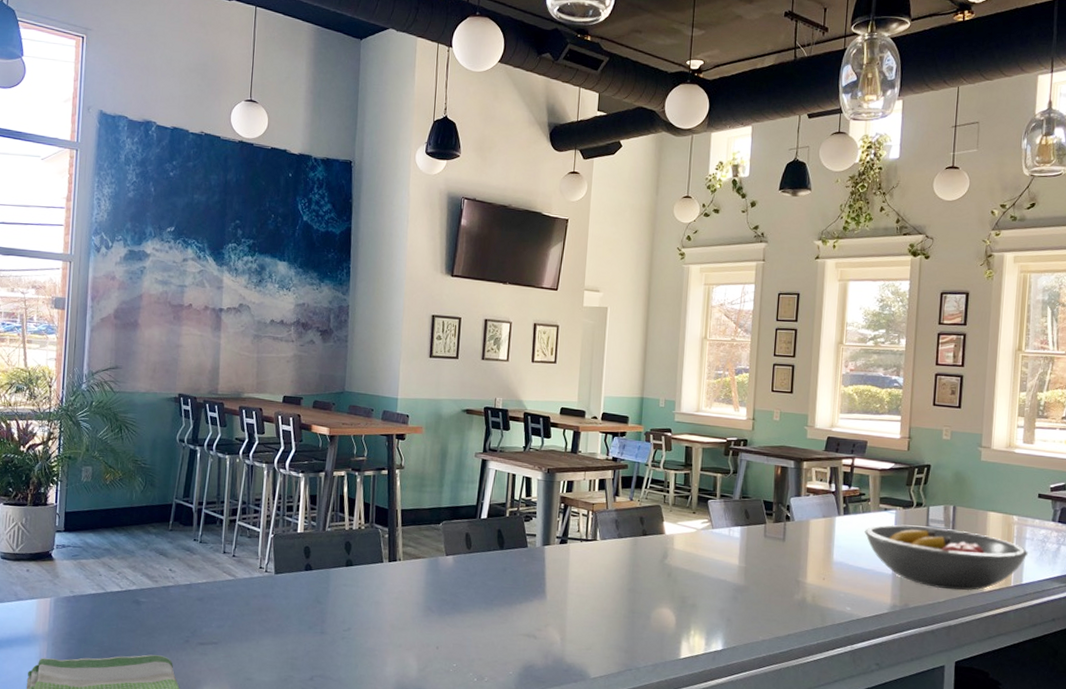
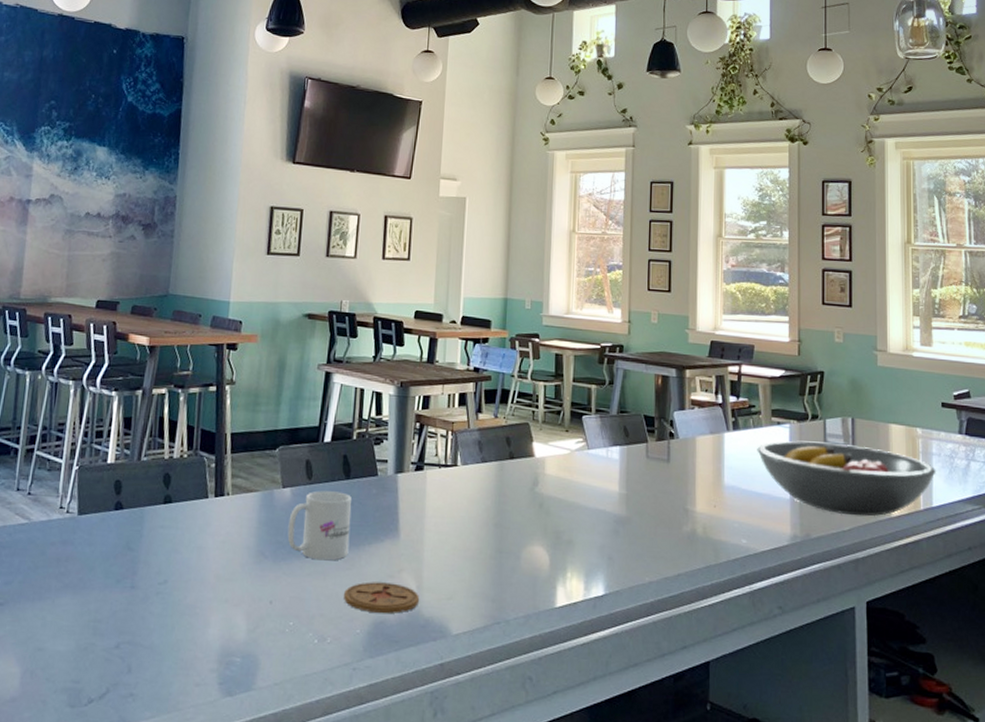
mug: none [450,558,506,616] -> present [287,490,352,561]
coaster: none [499,633,564,660] -> present [344,582,420,614]

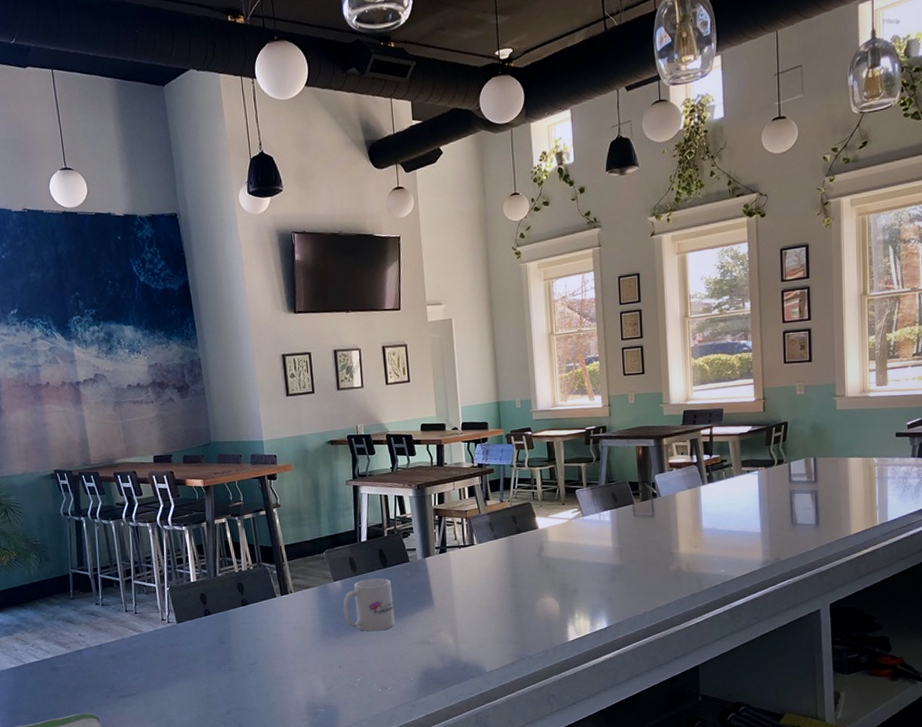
coaster: present [344,582,420,614] -> none [396,640,458,664]
fruit bowl: present [757,440,937,517] -> none [730,480,892,538]

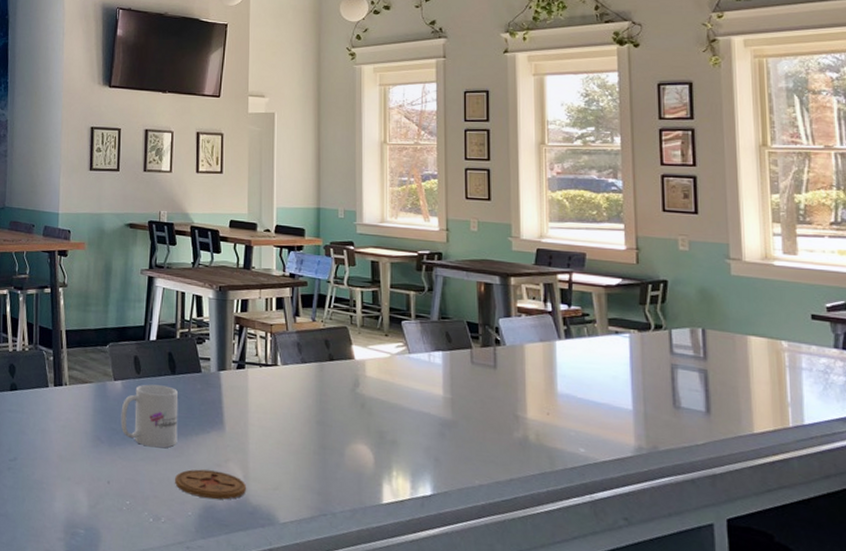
coaster: none [396,640,458,664] -> present [175,469,247,500]

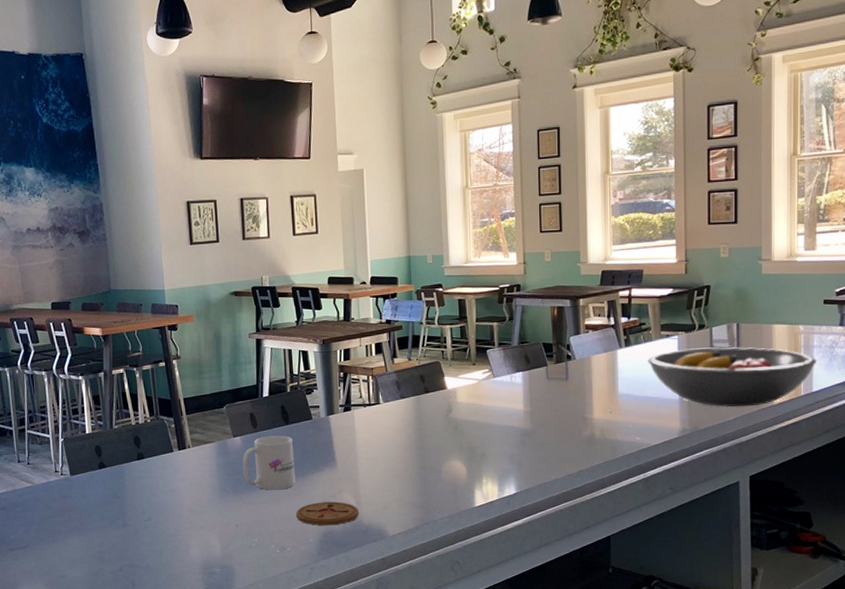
fruit bowl: none [593,350,808,432] -> present [648,347,818,407]

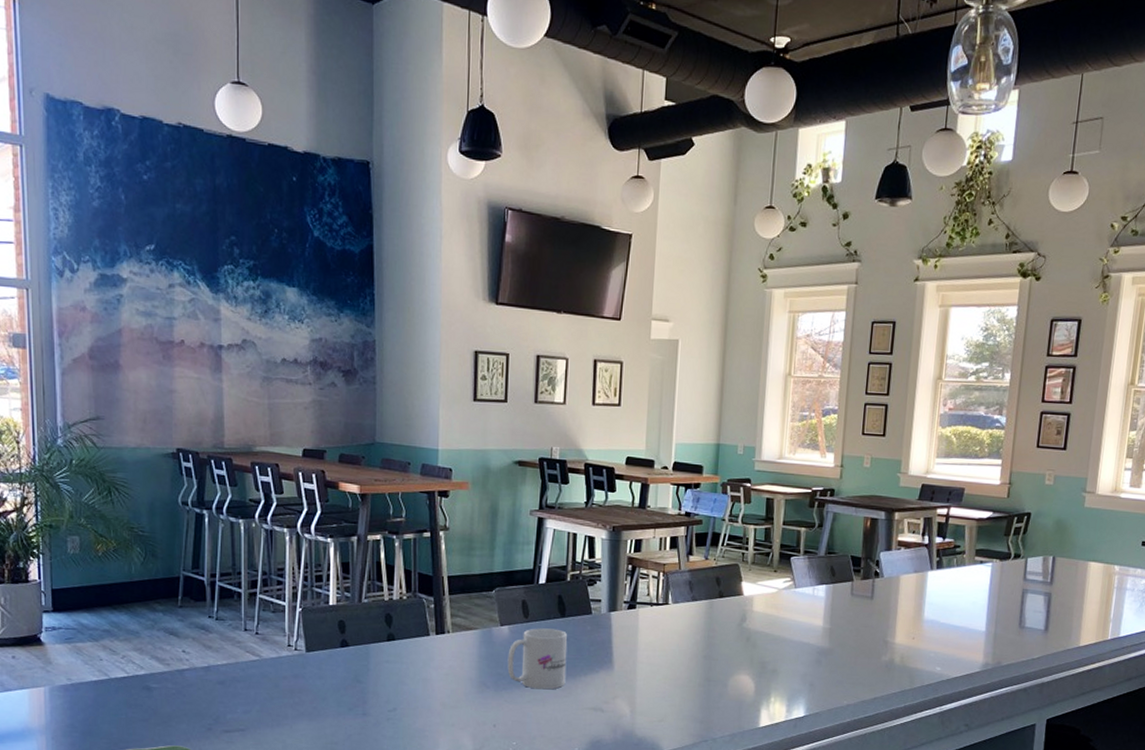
coaster: present [296,501,360,526] -> none [562,707,634,735]
fruit bowl: present [648,347,818,407] -> none [958,578,1129,646]

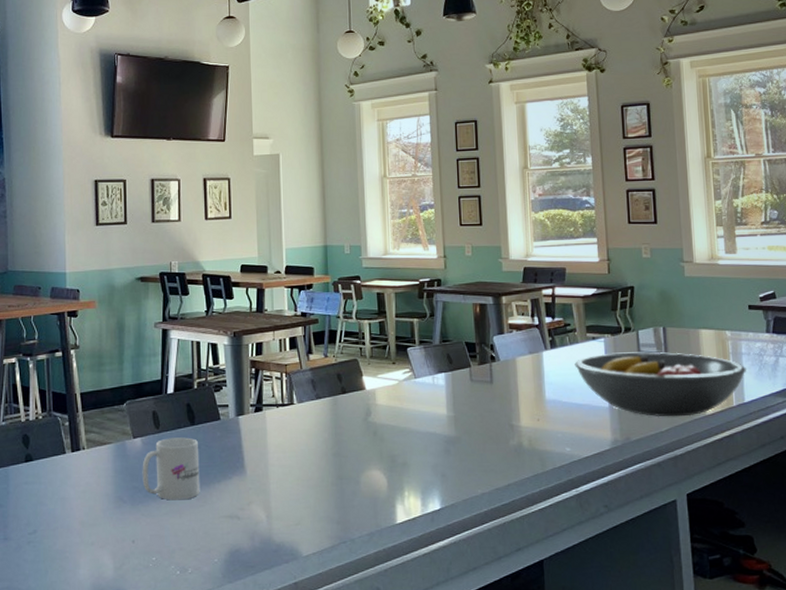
fruit bowl: none [958,578,1129,646] -> present [574,352,747,417]

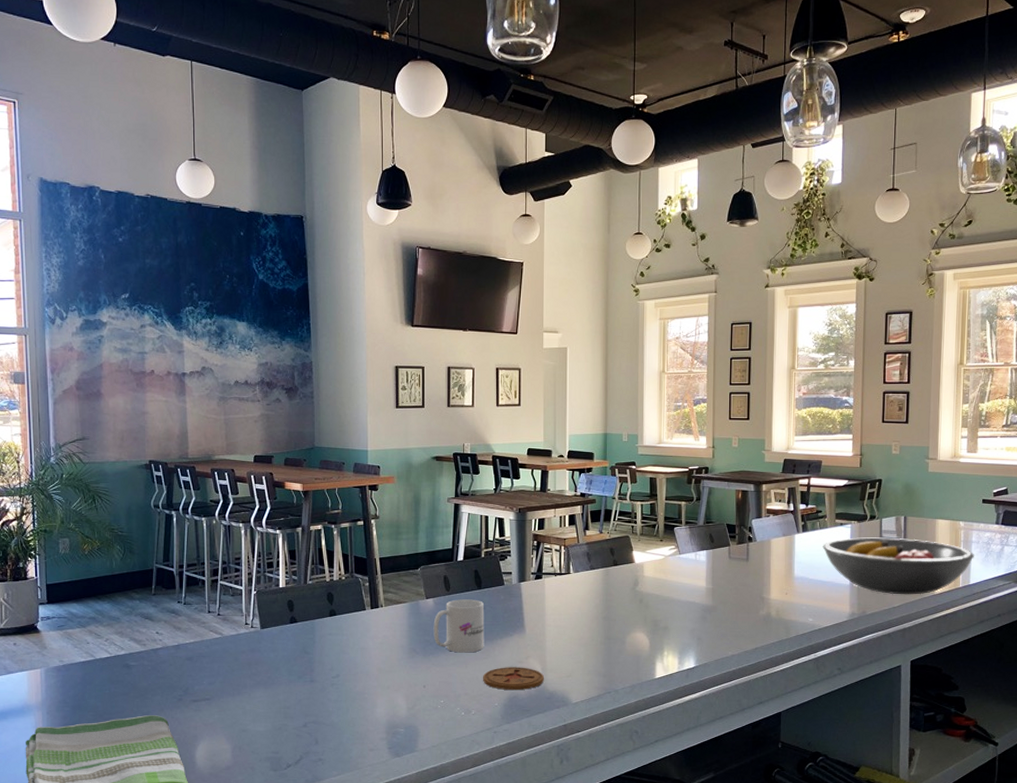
coaster: none [200,515,270,544] -> present [483,667,545,691]

